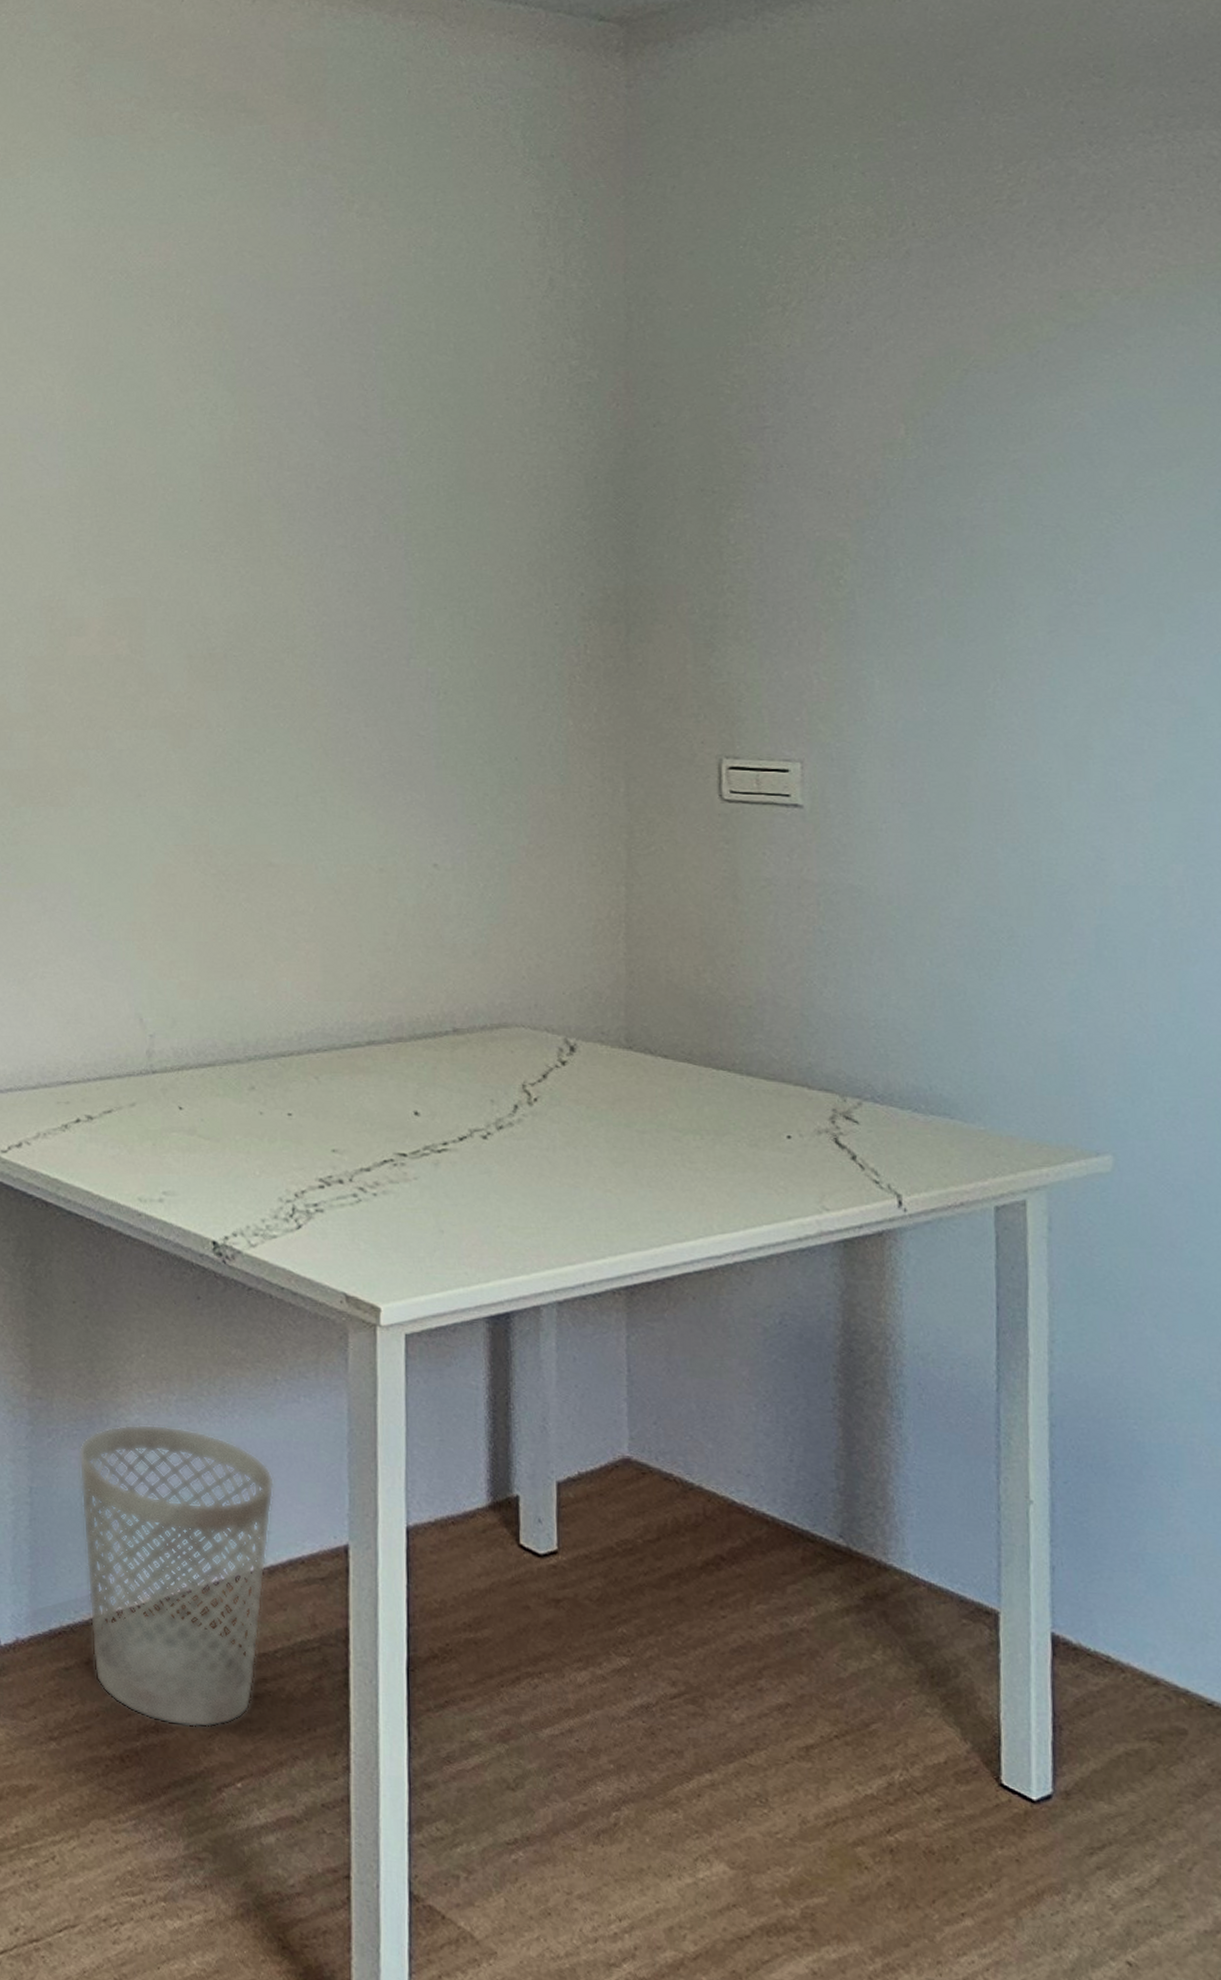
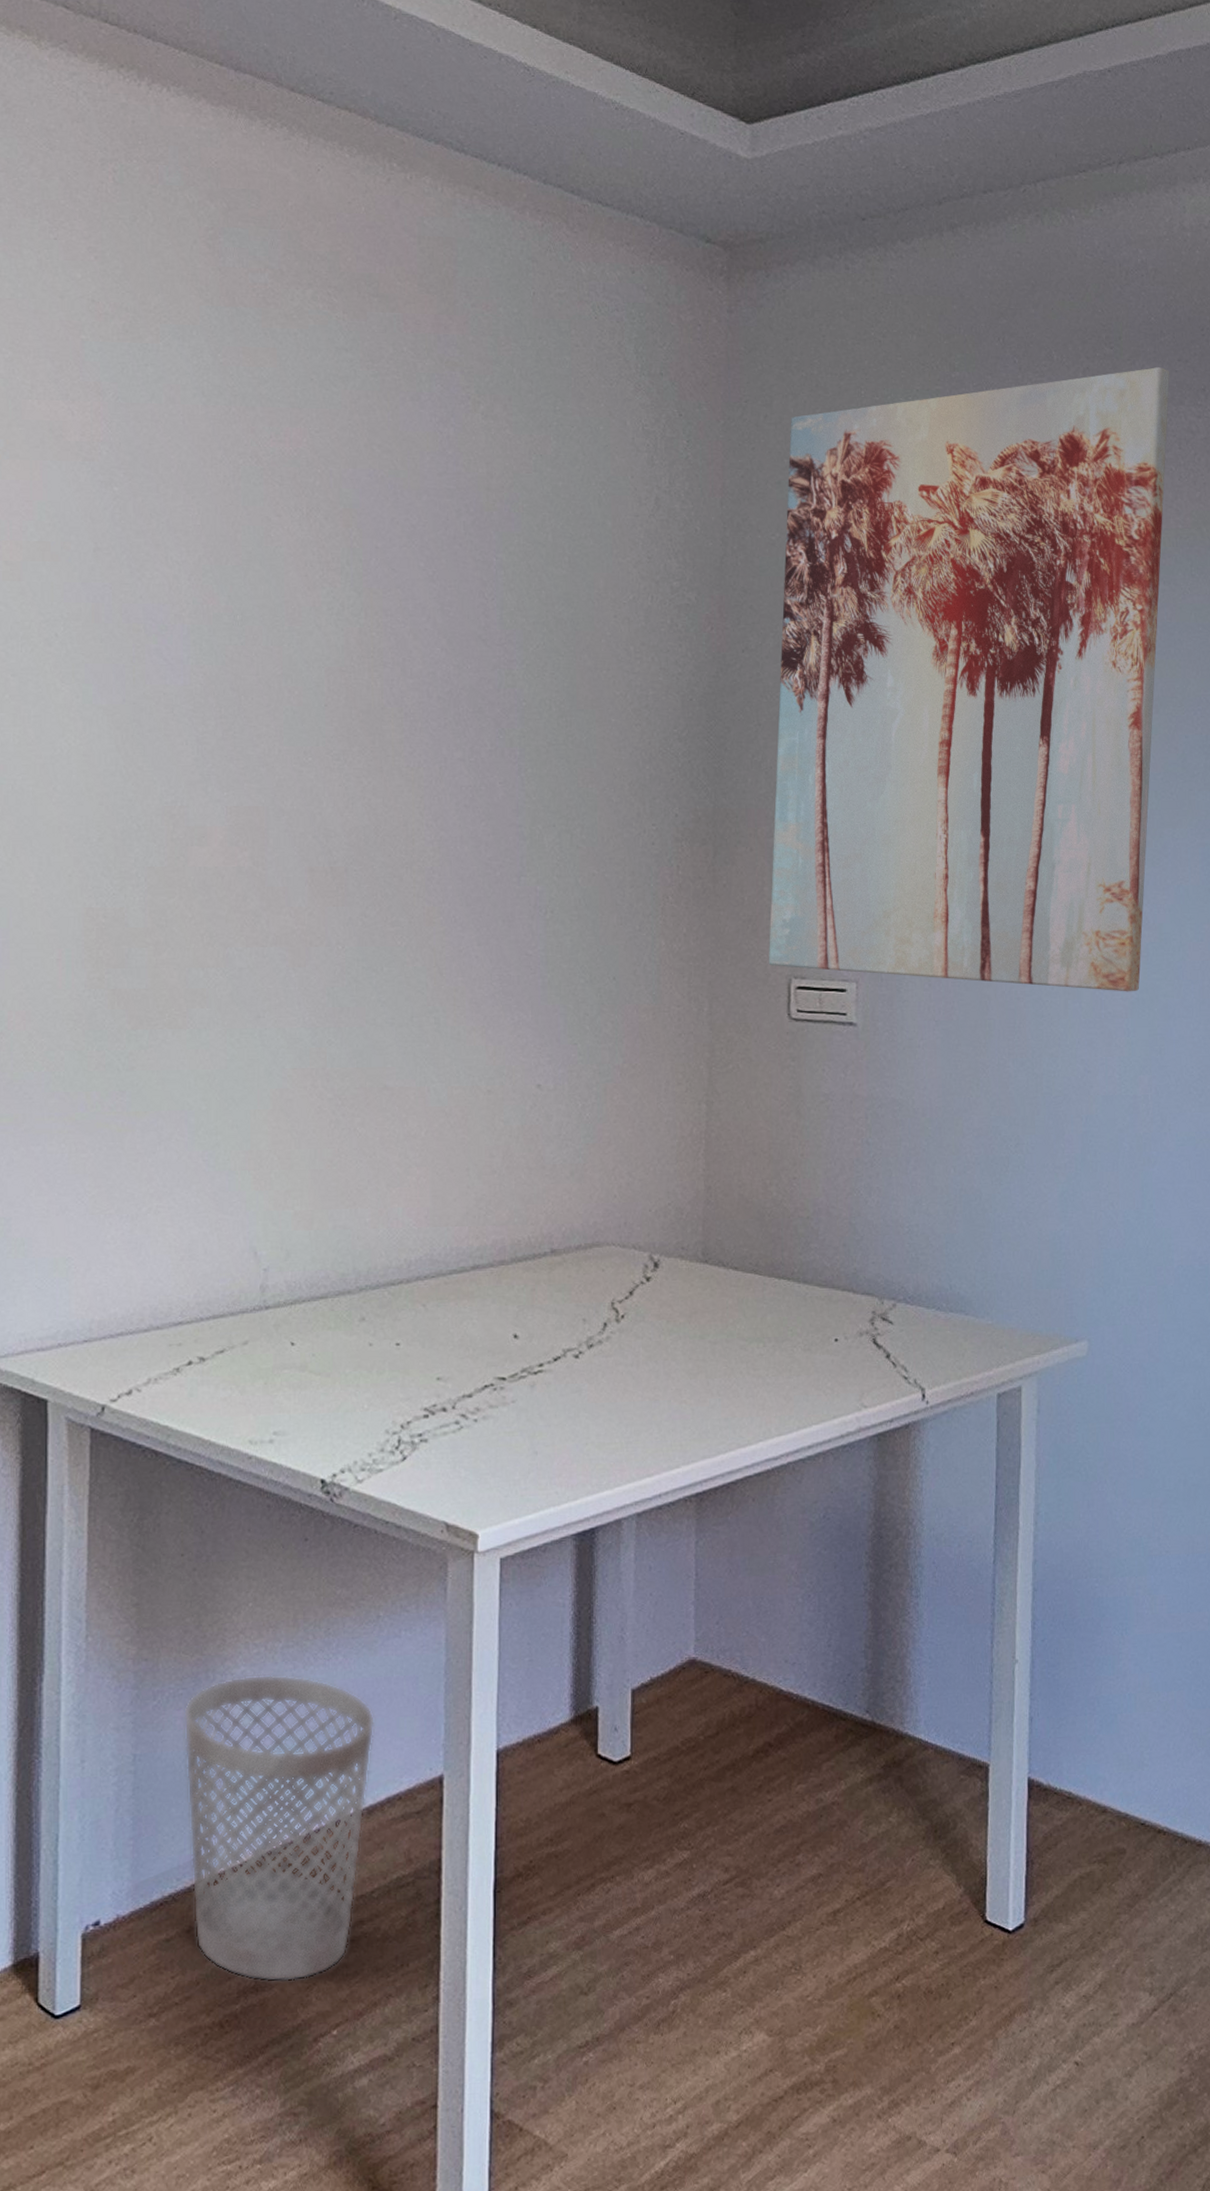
wall art: none [694,91,1181,773] -> present [768,367,1170,992]

